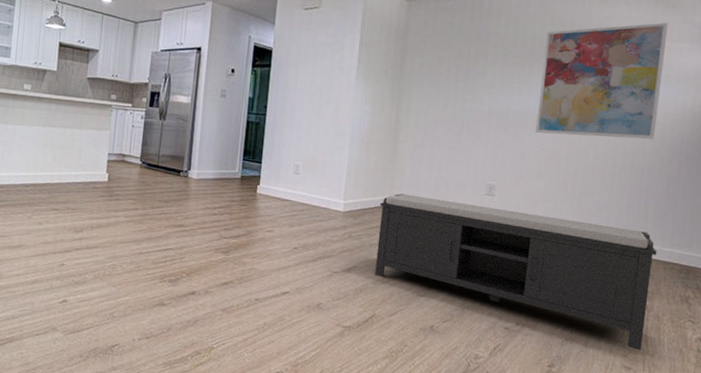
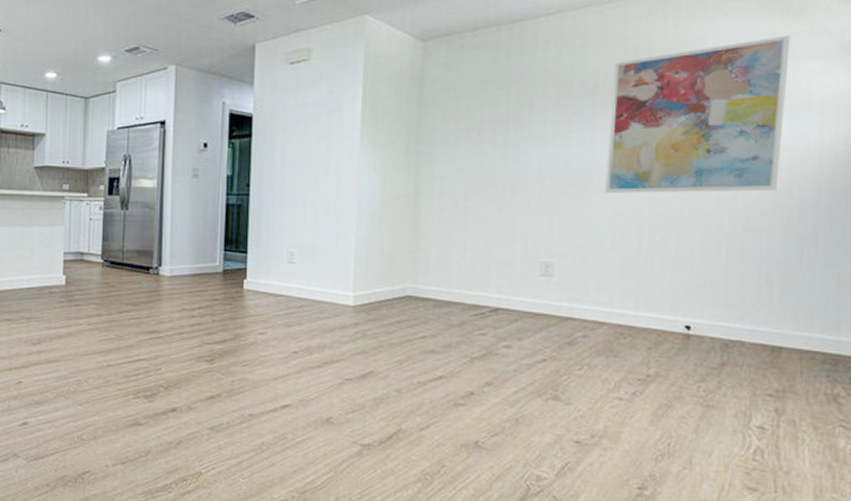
bench: present [375,193,657,350] -> none [398,280,788,466]

